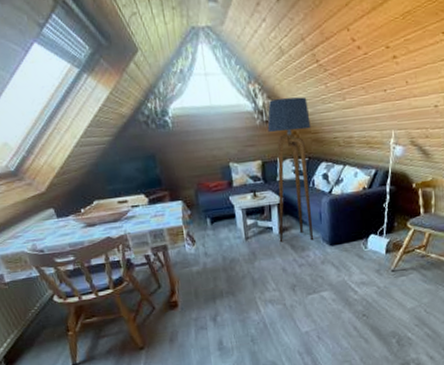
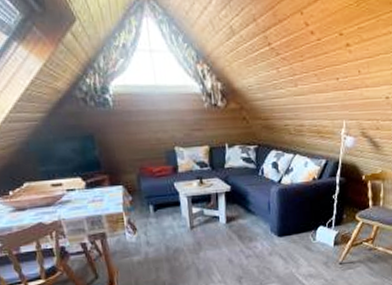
floor lamp: present [267,96,313,243] -> none [216,81,261,233]

